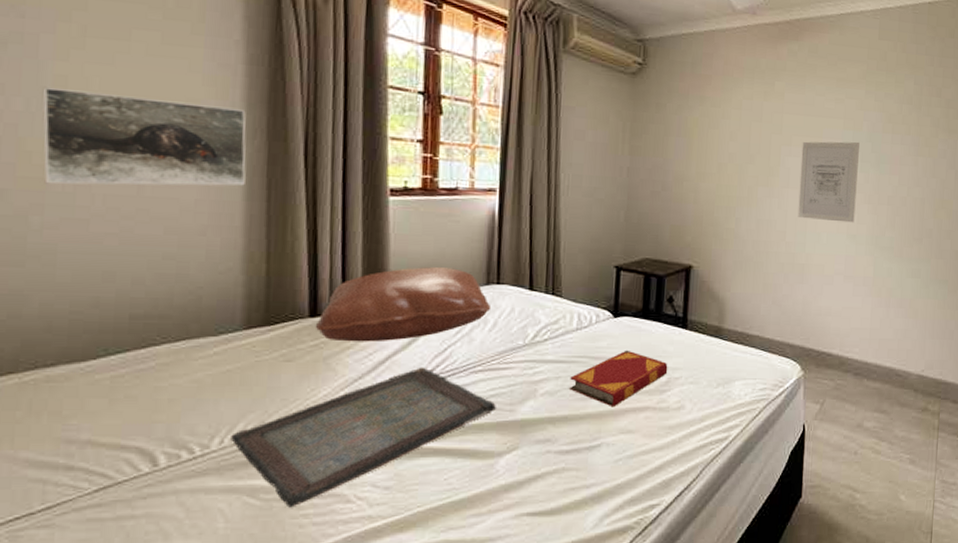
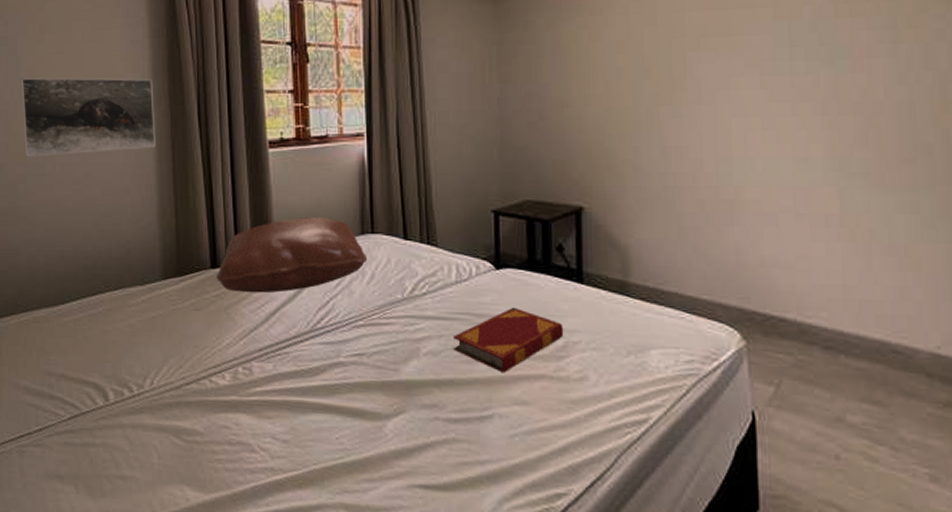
serving tray: present [230,367,496,508] -> none [158,319,380,451]
wall art: present [797,141,860,223] -> none [715,34,803,143]

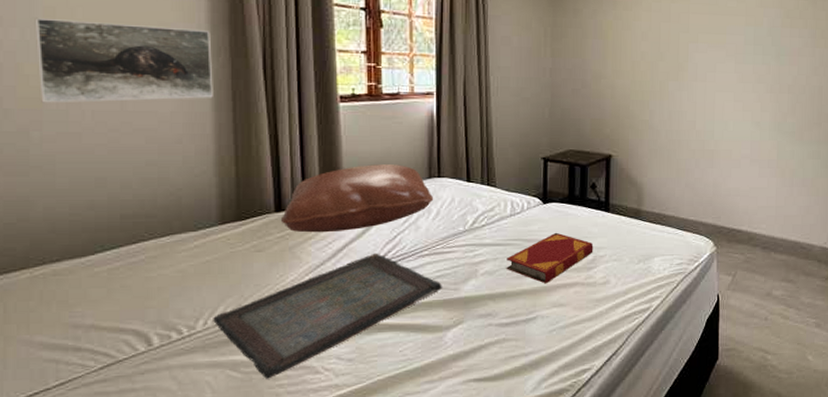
serving tray: none [158,319,380,451] -> present [213,253,442,379]

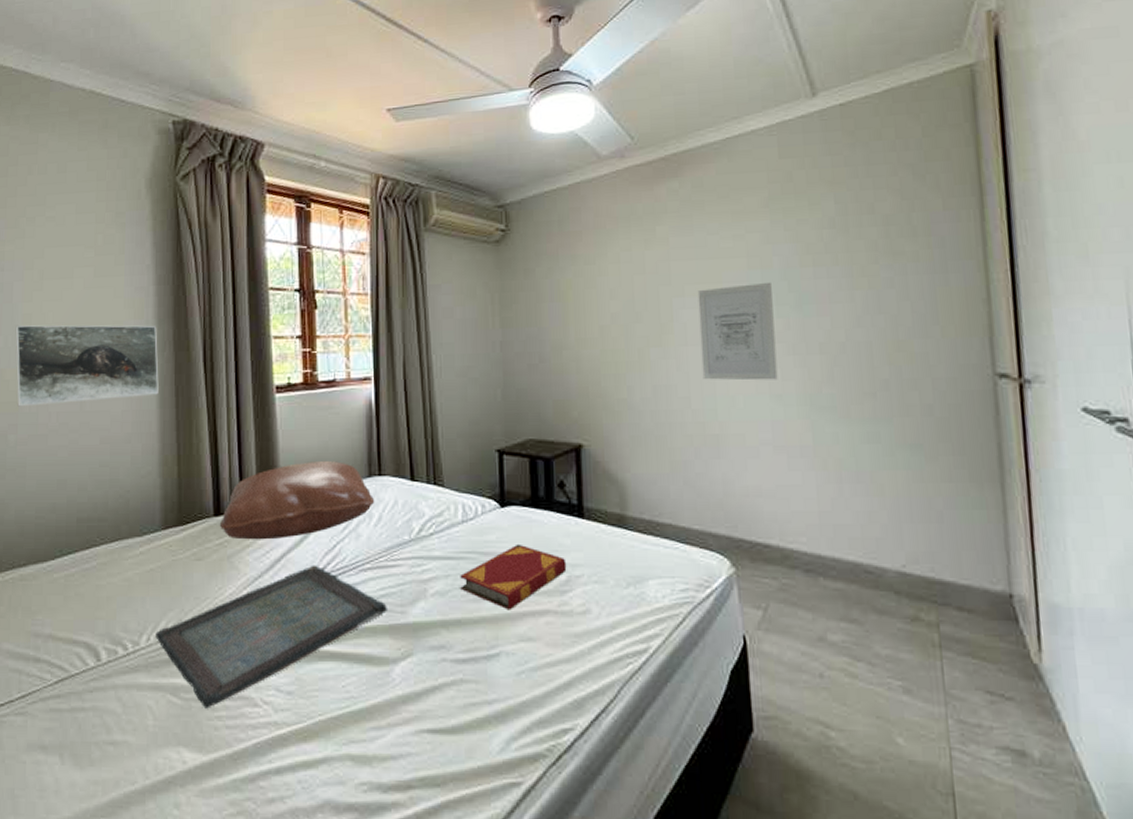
wall art: none [706,36,760,111] -> present [697,281,778,381]

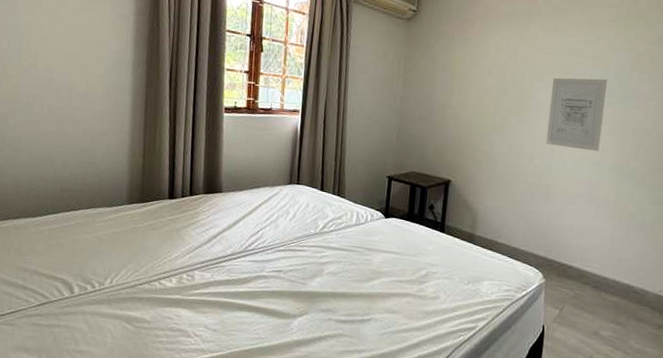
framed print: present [15,324,159,407] -> none [16,31,134,102]
serving tray: present [155,565,387,709] -> none [117,243,293,335]
pillow: present [219,460,375,540] -> none [172,167,292,221]
hardback book: present [460,543,567,611] -> none [348,245,427,291]

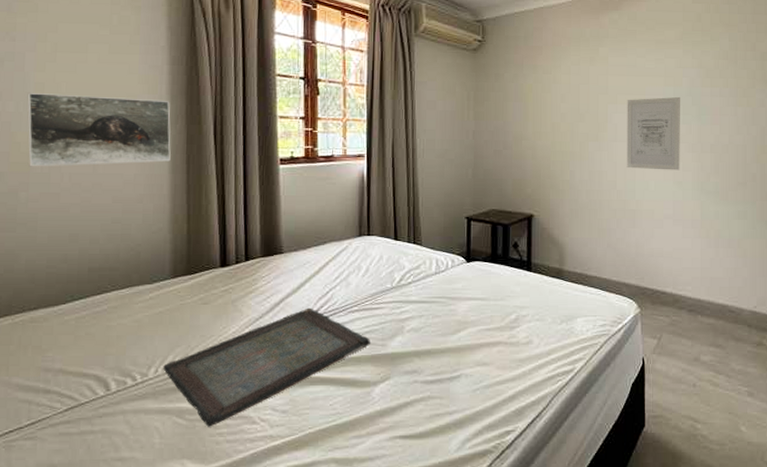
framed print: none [16,31,134,102] -> present [27,92,171,167]
serving tray: none [117,243,293,335] -> present [163,307,370,427]

